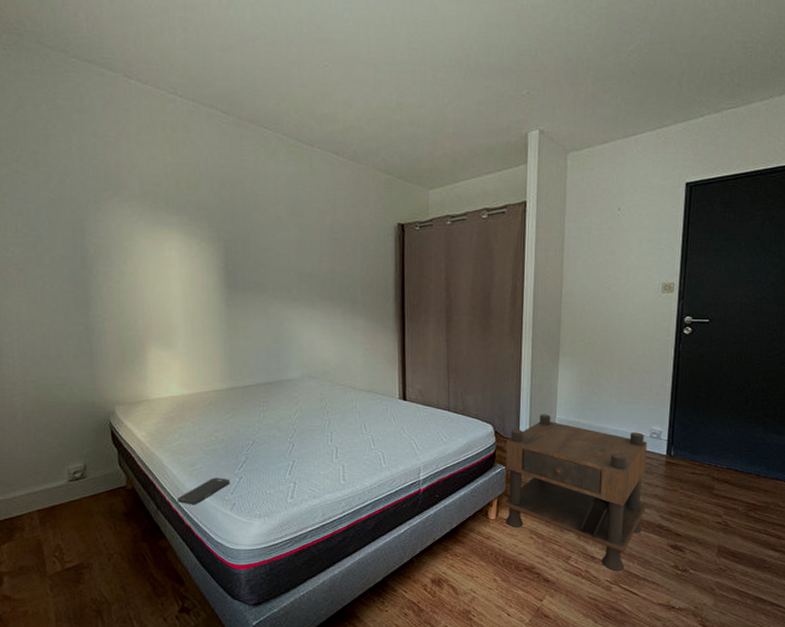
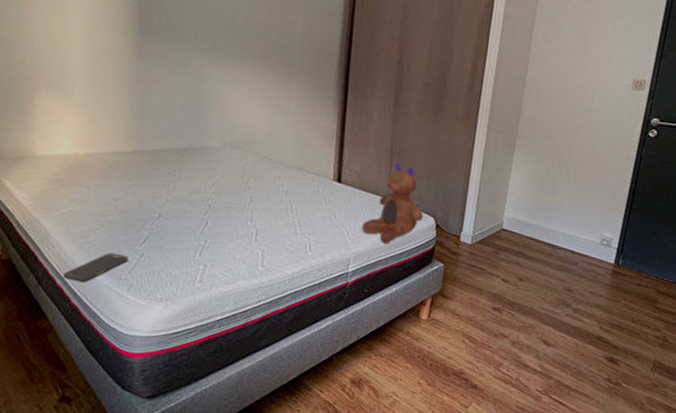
toy: none [429,377,483,451] -> present [362,162,424,243]
nightstand: present [503,414,648,571] -> none [436,210,597,381]

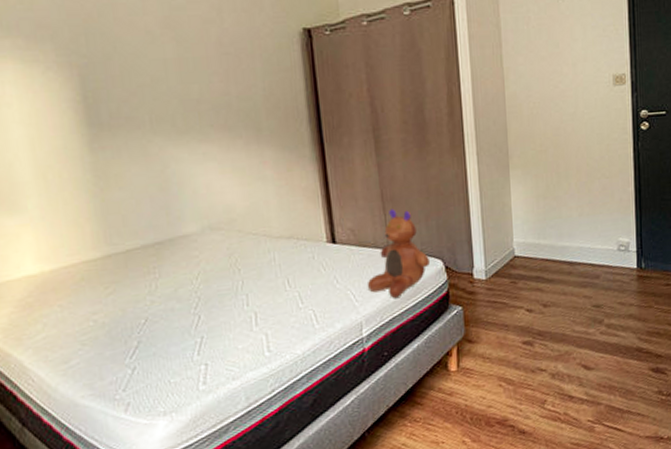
smartphone: present [62,252,128,283] -> none [48,372,119,415]

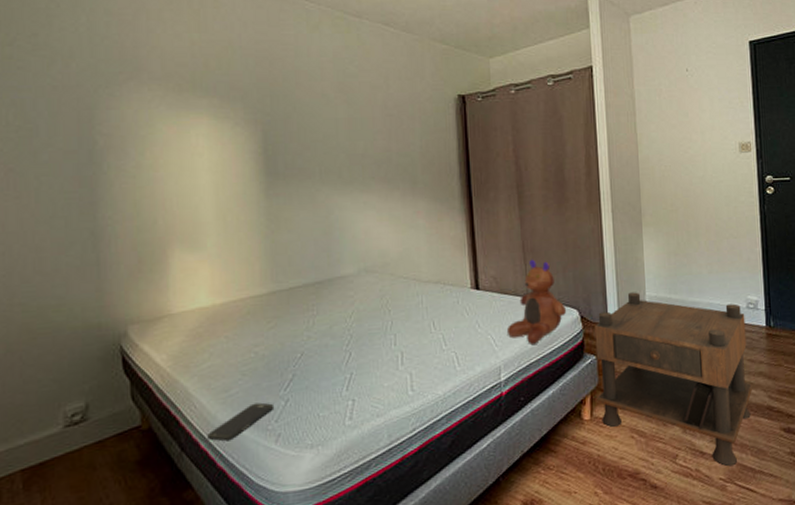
smartphone: none [48,372,119,415] -> present [206,402,273,442]
nightstand: none [460,238,623,408] -> present [594,292,753,467]

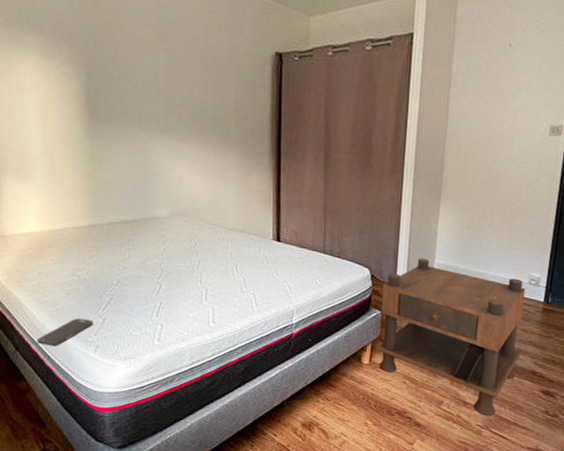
toy: present [508,259,567,344] -> none [303,219,359,295]

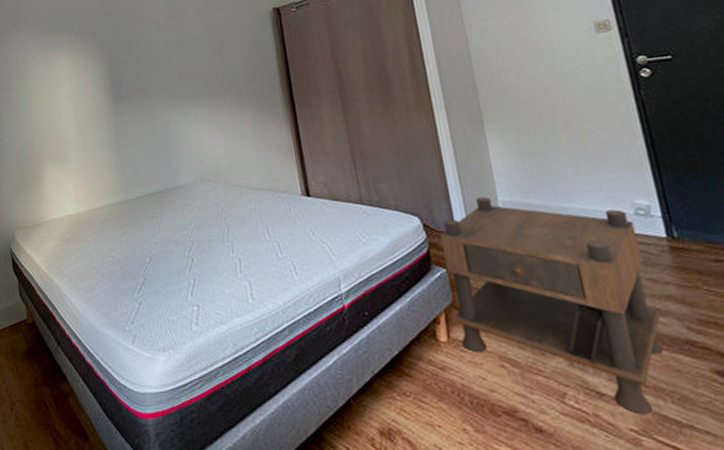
smartphone: present [36,318,93,347] -> none [76,304,129,339]

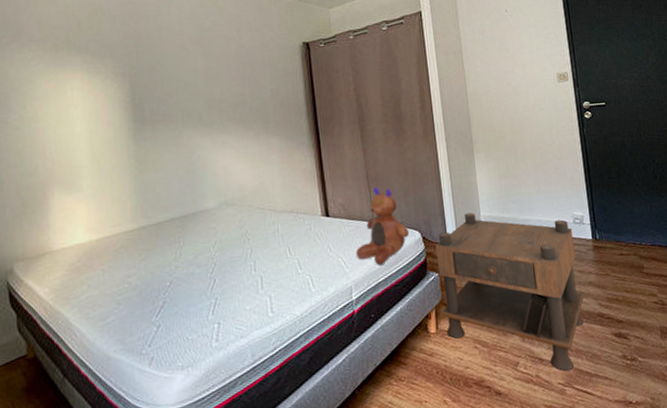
toy: none [343,164,407,254] -> present [356,187,410,265]

